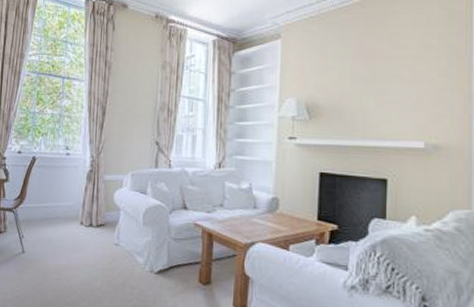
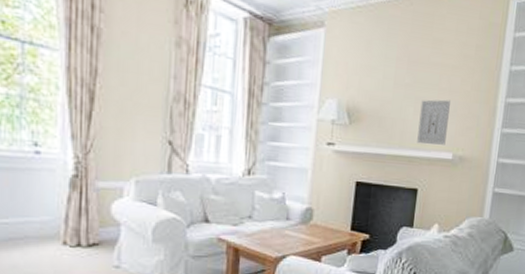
wall art: none [382,89,415,135] -> present [417,99,450,145]

